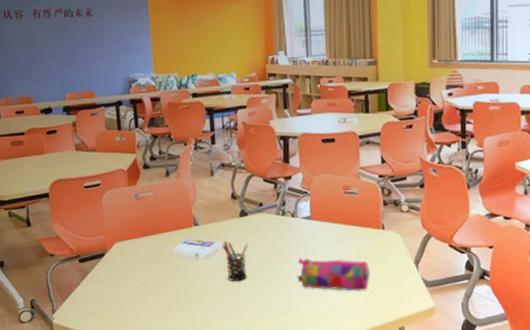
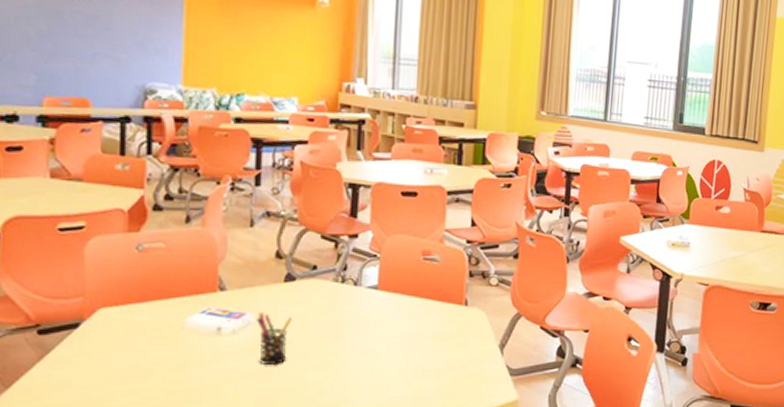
pencil case: present [297,258,371,292] -> none [353,337,447,381]

